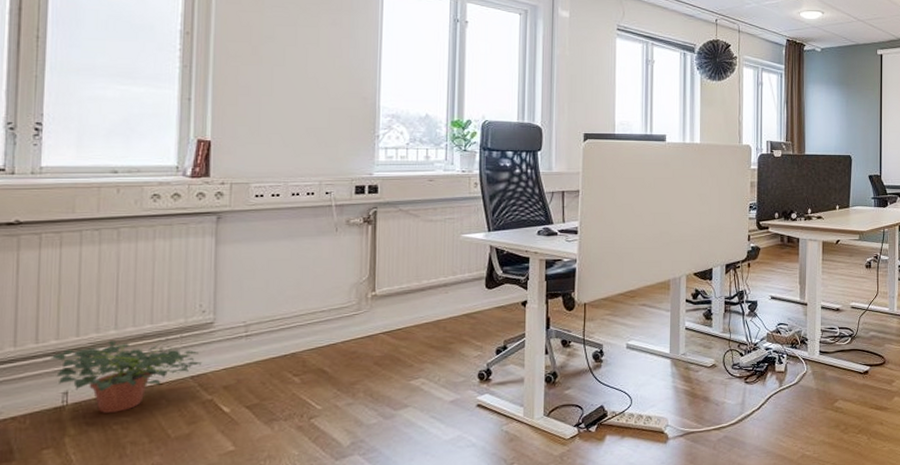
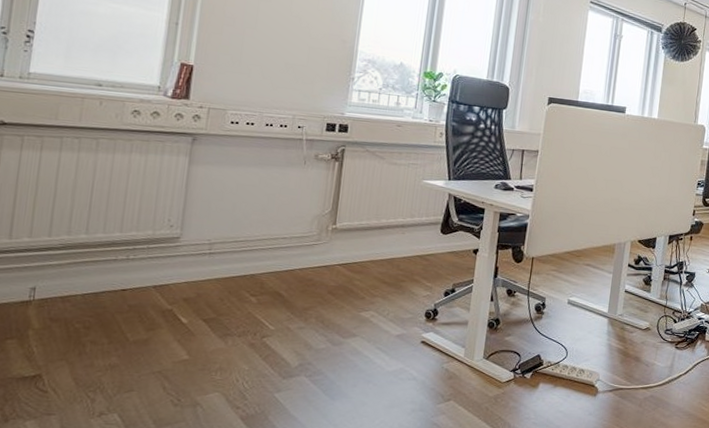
potted plant: present [50,340,202,413] -> none [22,244,166,312]

